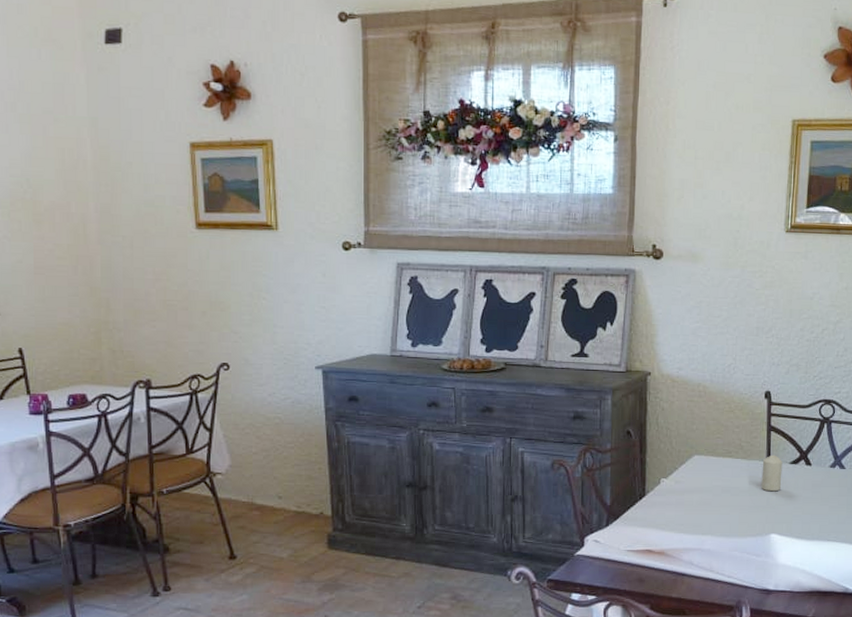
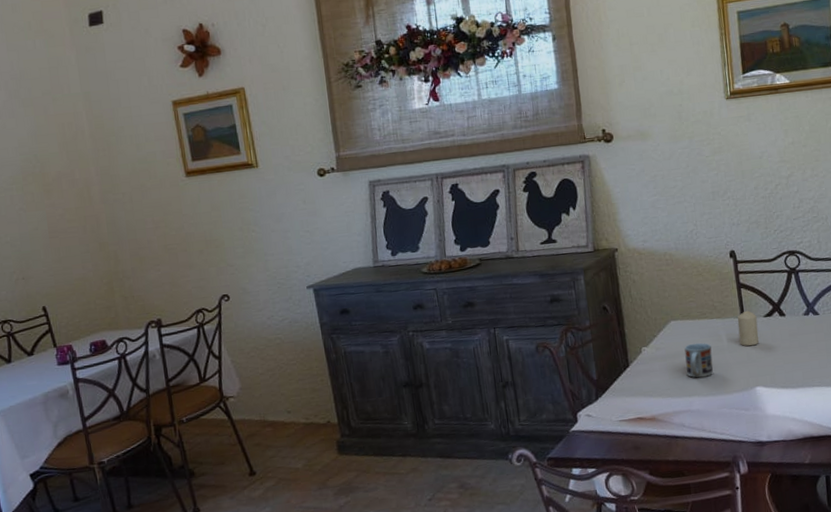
cup: none [702,481,732,517] -> present [684,342,713,378]

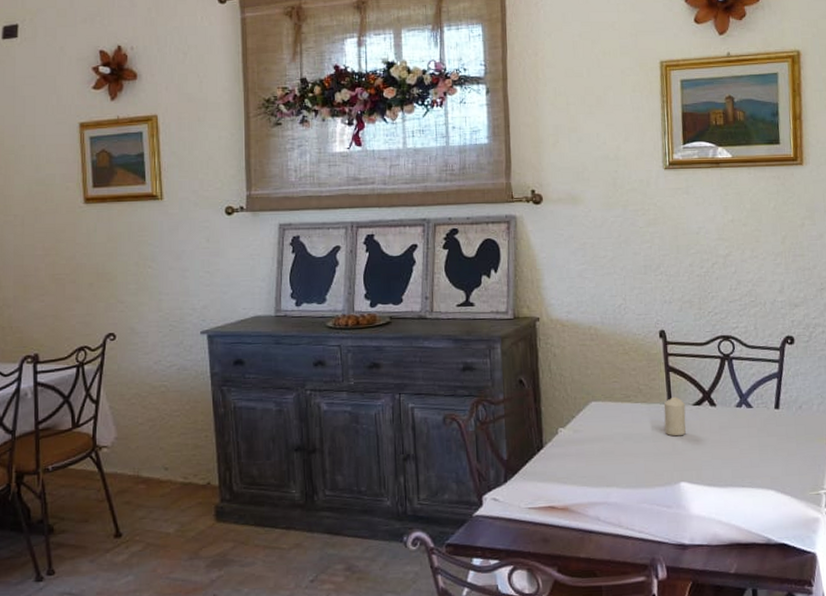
cup: present [684,342,713,378] -> none [605,428,635,467]

